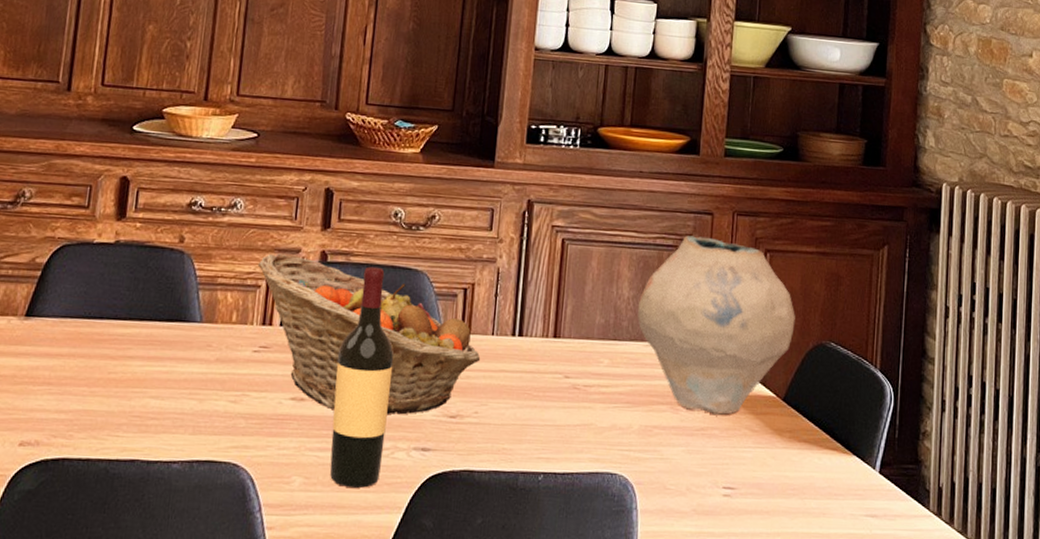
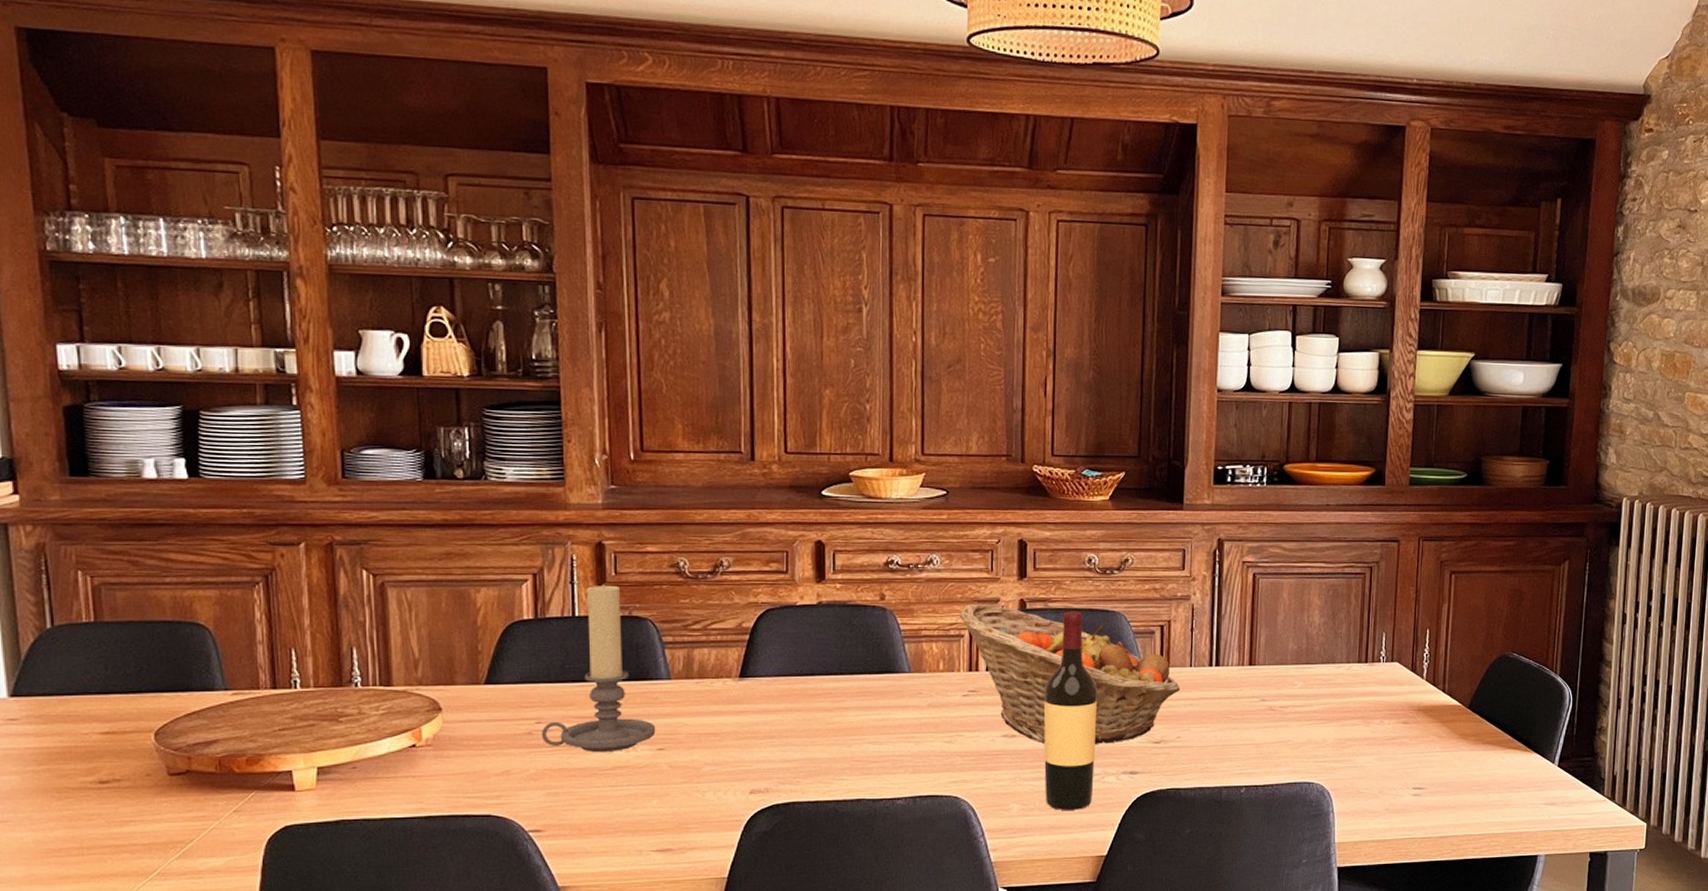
vase: present [638,235,795,415] -> none [1329,563,1480,724]

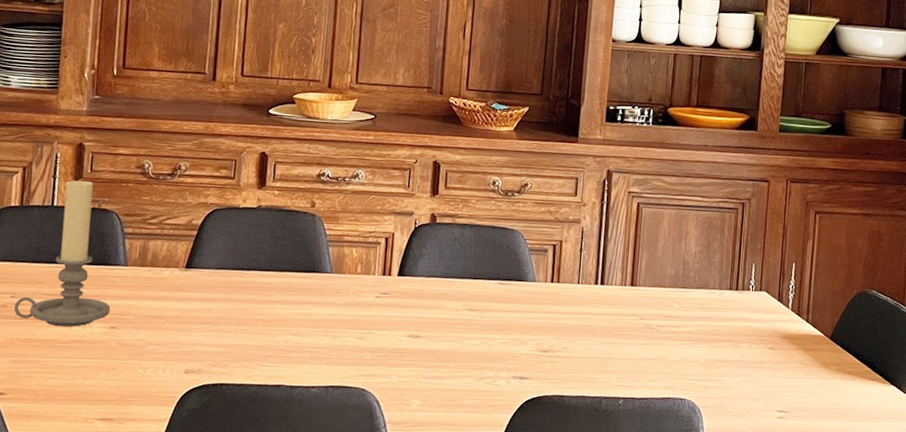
fruit basket: present [959,604,1181,745] -> none [377,216,568,350]
wine bottle: present [1043,611,1098,810] -> none [442,226,495,409]

